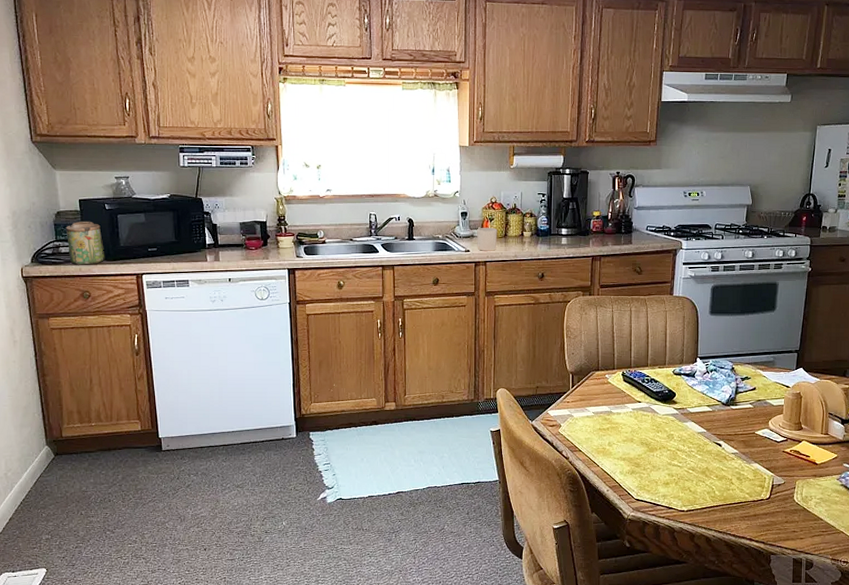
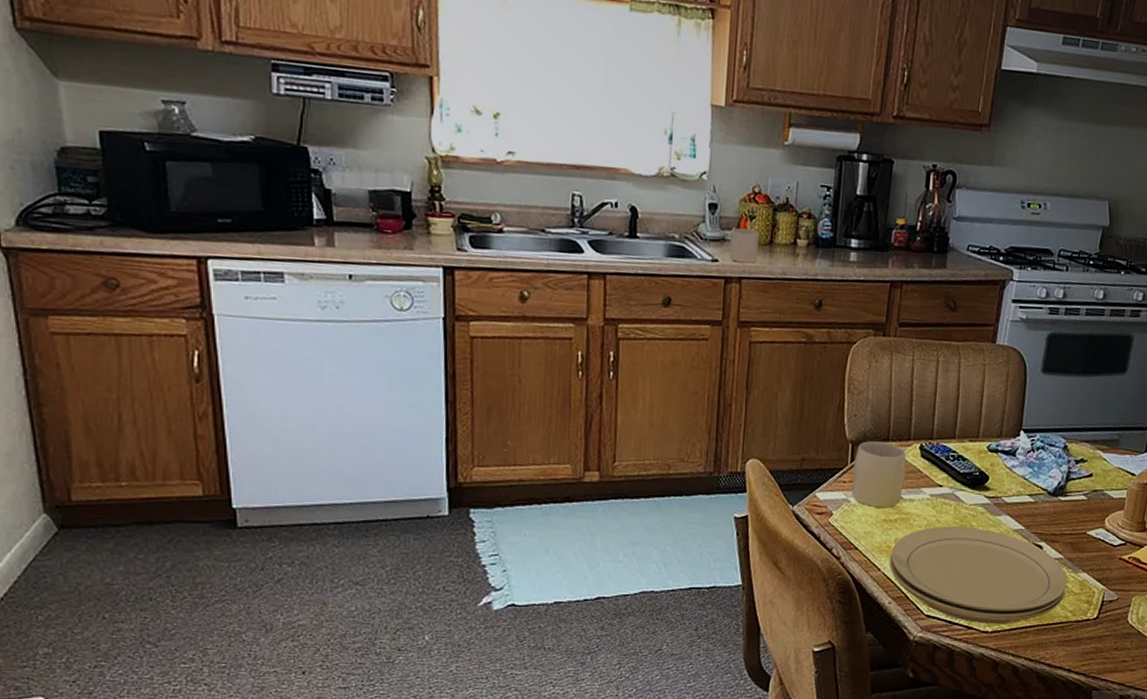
canister: present [65,221,105,265] -> none [76,166,145,238]
mug: none [573,372,614,420] -> present [852,441,907,508]
plate: none [605,431,743,505] -> present [888,526,1067,625]

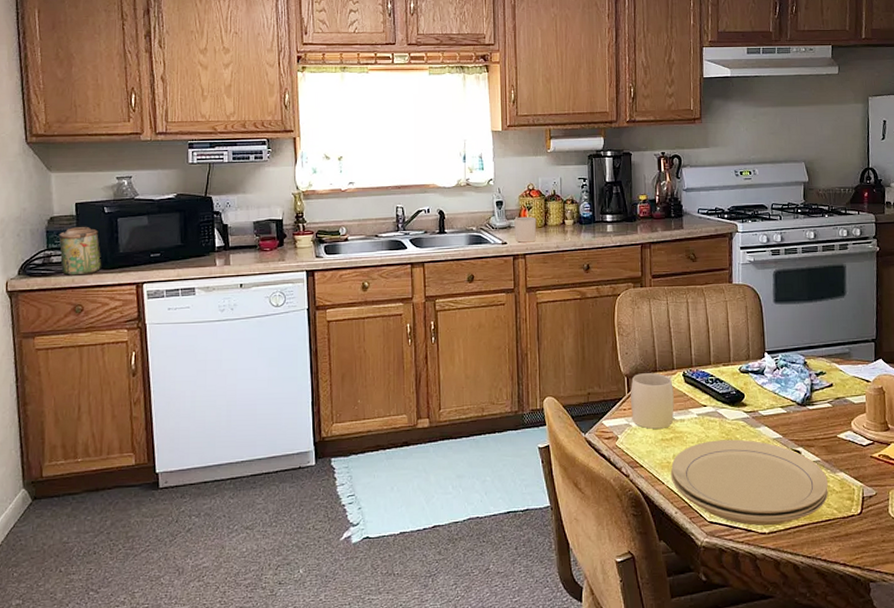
canister: none [76,166,145,238] -> present [59,226,102,276]

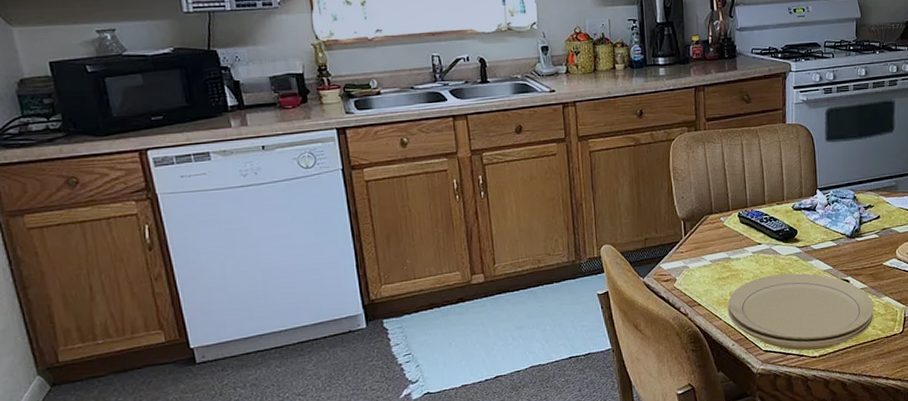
canister: present [59,226,102,276] -> none [34,88,94,145]
mug: present [514,216,537,243] -> none [562,62,586,90]
mug: present [630,373,675,429] -> none [686,215,731,269]

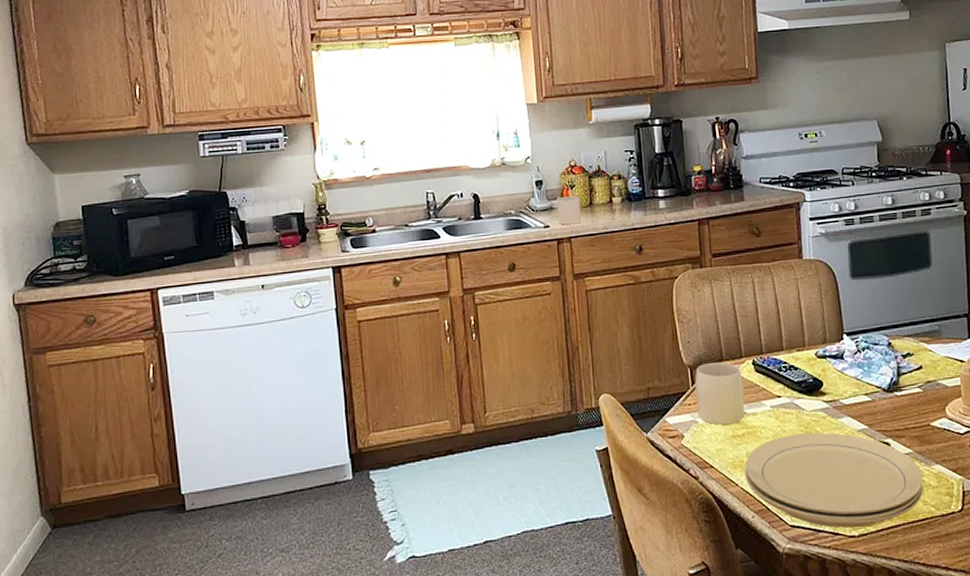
mug: none [562,62,586,90] -> present [556,196,582,225]
mug: none [686,215,731,269] -> present [694,362,745,425]

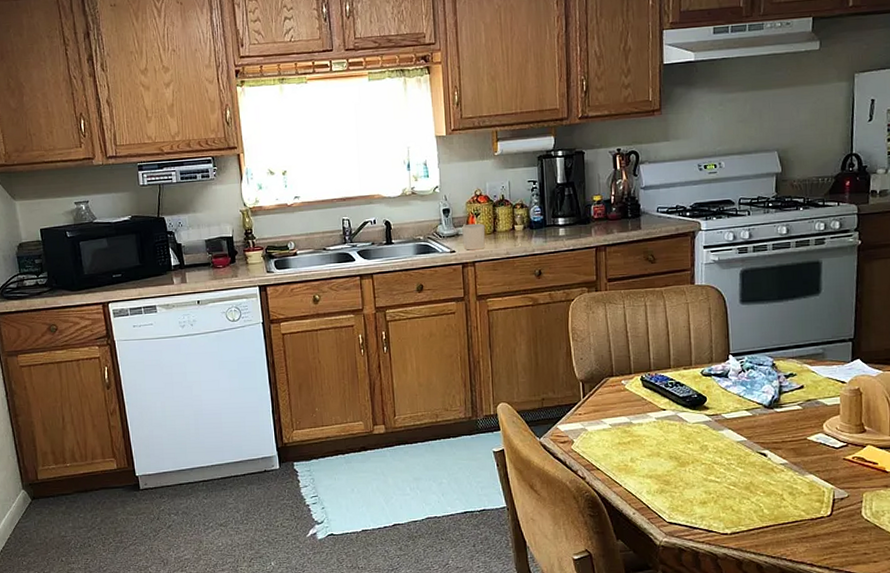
mug: present [694,362,745,425] -> none [585,378,632,433]
plate: present [744,432,924,529] -> none [628,442,796,527]

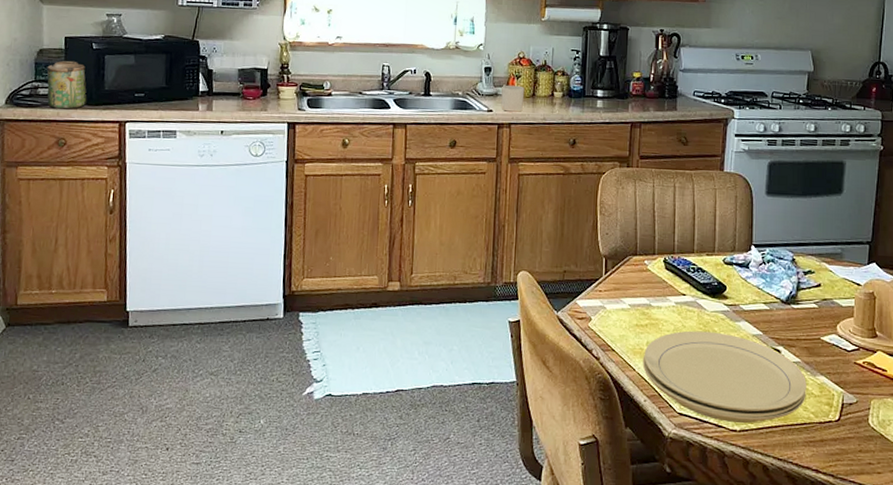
canister: none [28,251,70,298] -> present [47,60,87,110]
plate: none [628,442,796,527] -> present [642,330,807,424]

